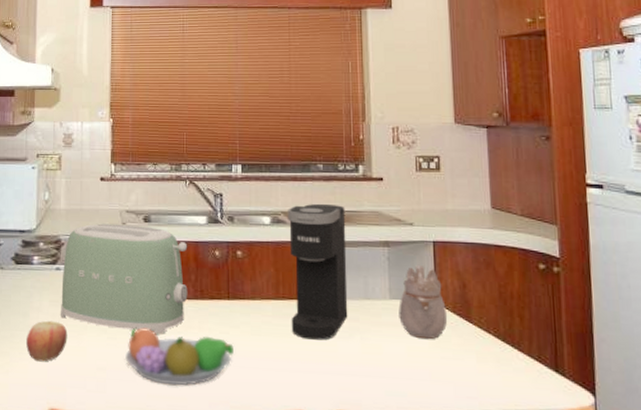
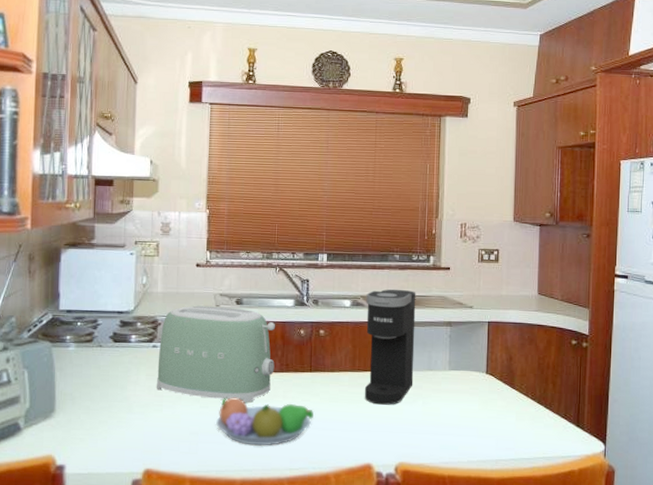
apple: present [26,320,68,362] -> none [124,392,163,429]
teapot: present [398,264,448,340] -> none [455,341,495,403]

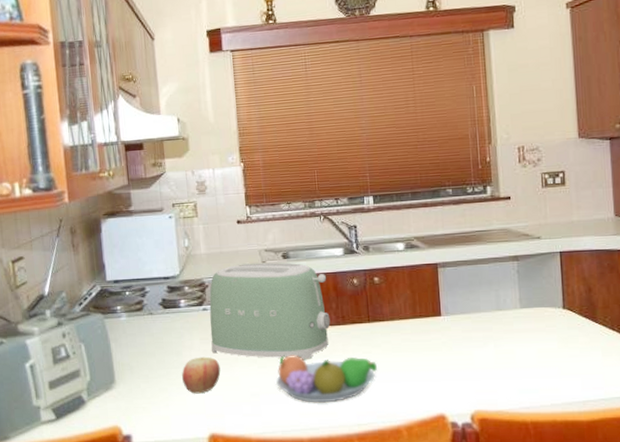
apple: none [124,392,163,429] -> present [182,356,221,394]
coffee maker: present [364,289,416,405] -> none [420,225,482,351]

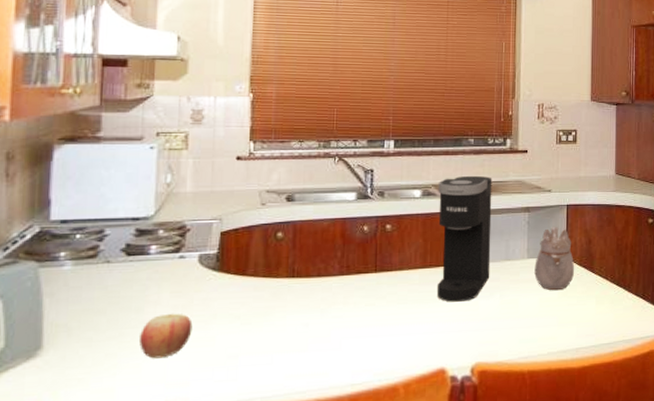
toaster: present [209,262,331,360] -> none [184,205,335,315]
fruit bowl: present [276,355,377,403] -> none [261,309,379,363]
coffee maker: none [420,225,482,351] -> present [436,175,493,302]
teapot: none [529,274,575,341] -> present [534,226,575,291]

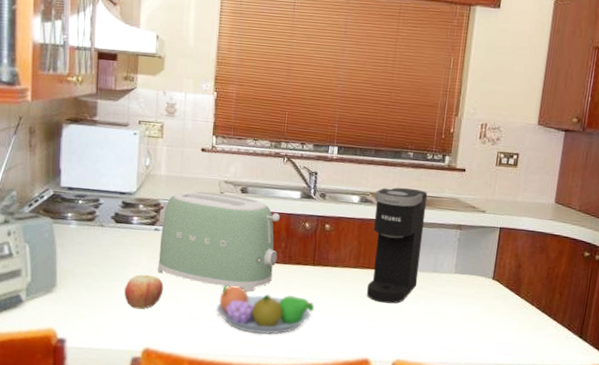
toaster: none [184,205,335,315] -> present [158,191,281,292]
fruit bowl: none [261,309,379,363] -> present [216,284,314,334]
teapot: present [534,226,575,291] -> none [460,246,501,308]

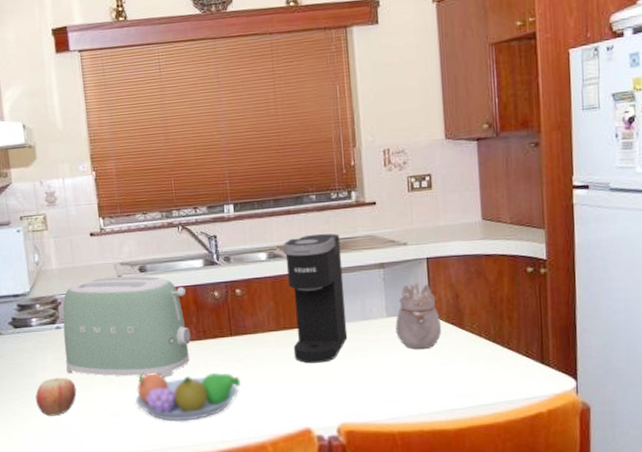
teapot: none [460,246,501,308] -> present [395,281,442,350]

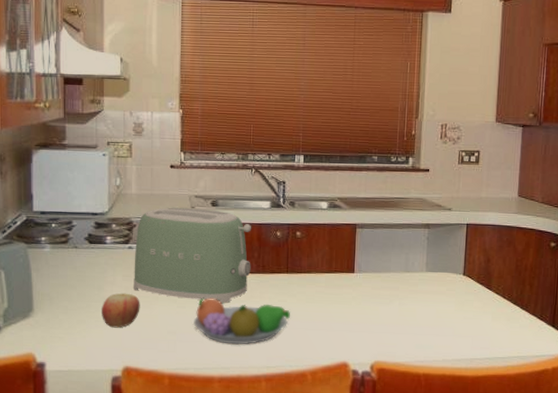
coffee maker: present [283,233,348,364] -> none [340,191,394,306]
teapot: present [395,281,442,350] -> none [432,243,472,304]

